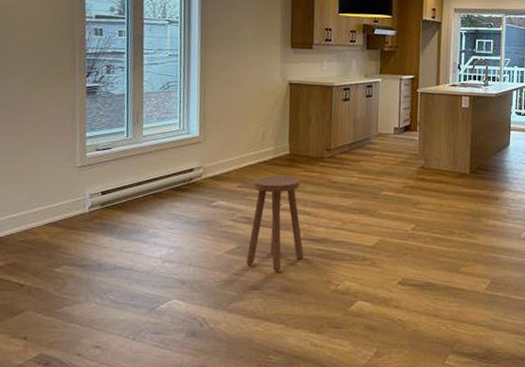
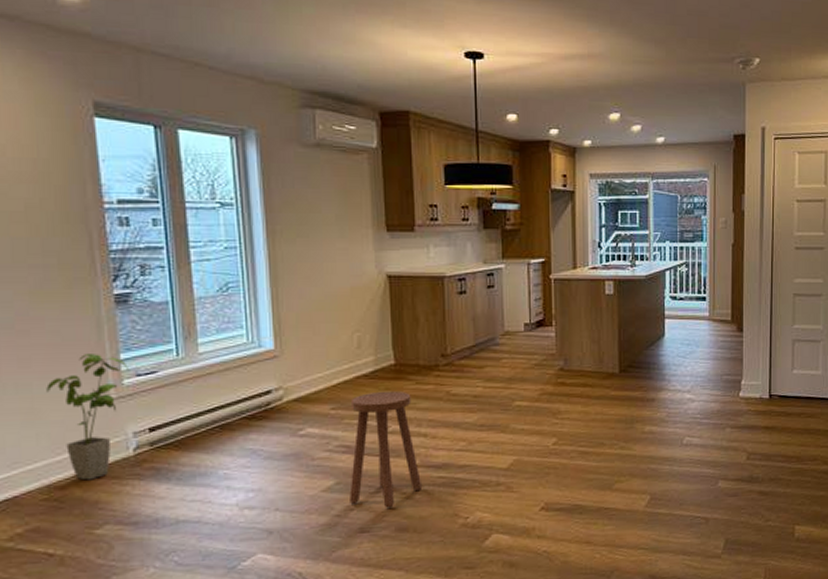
house plant: none [32,130,92,229] -> present [46,352,130,480]

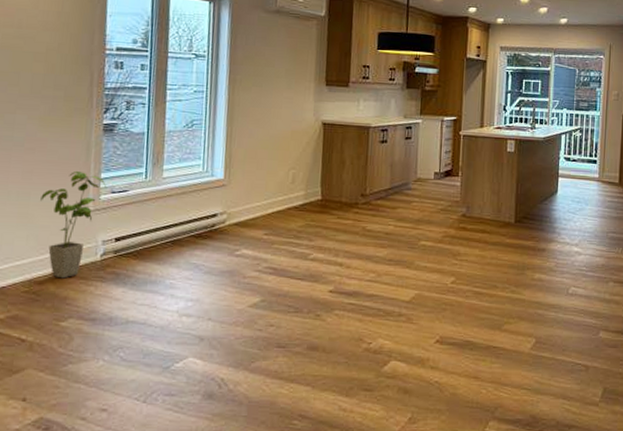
stool: present [349,390,423,508] -> none [271,222,335,328]

